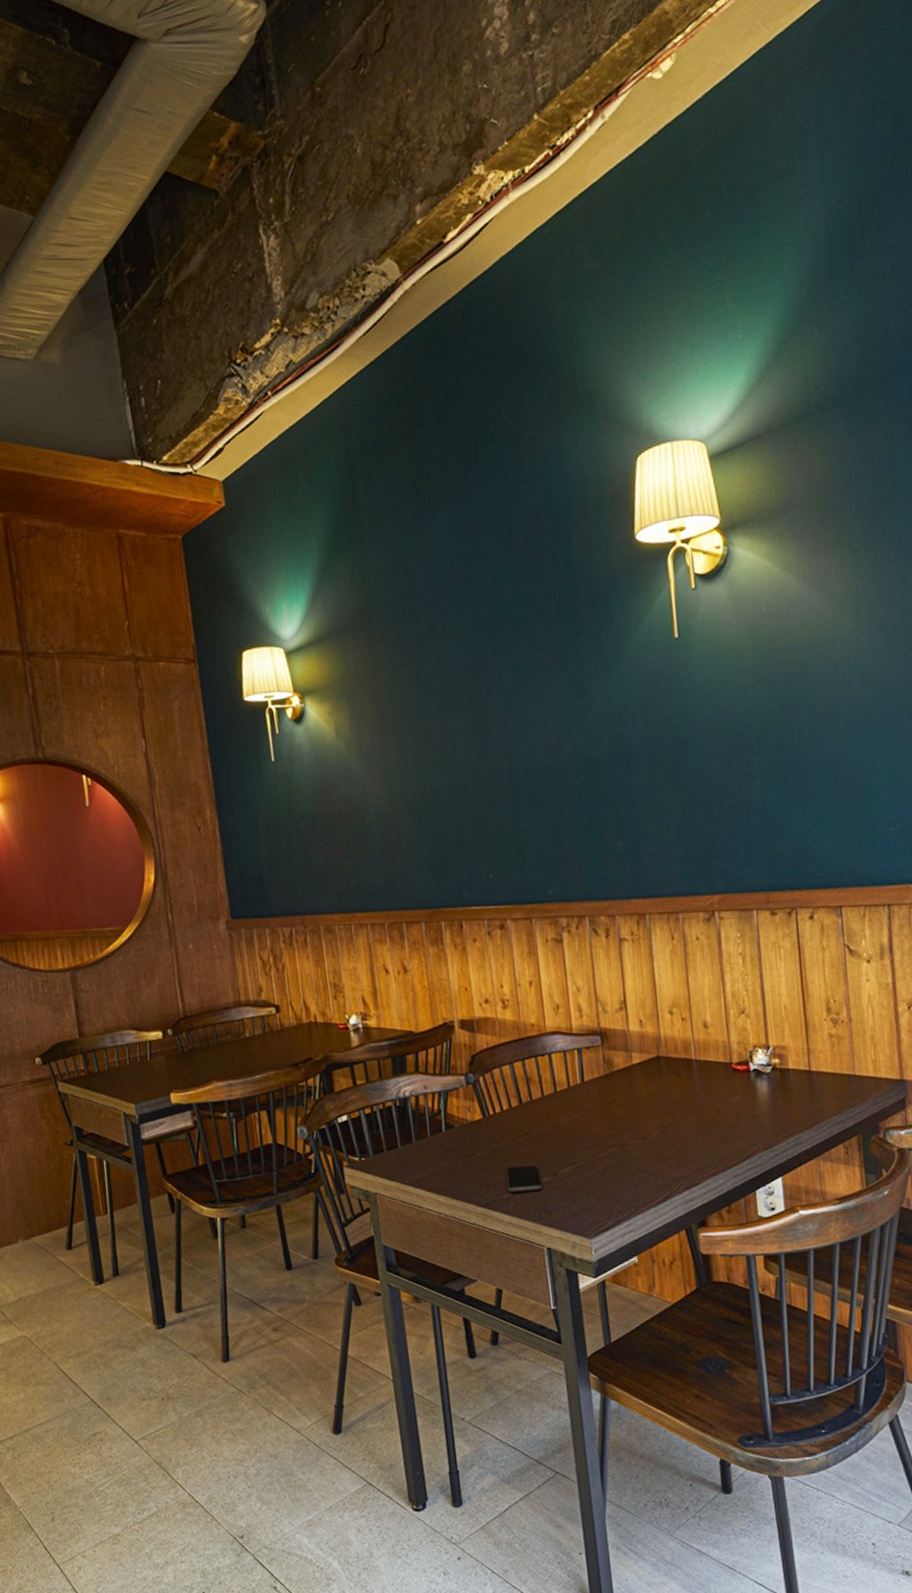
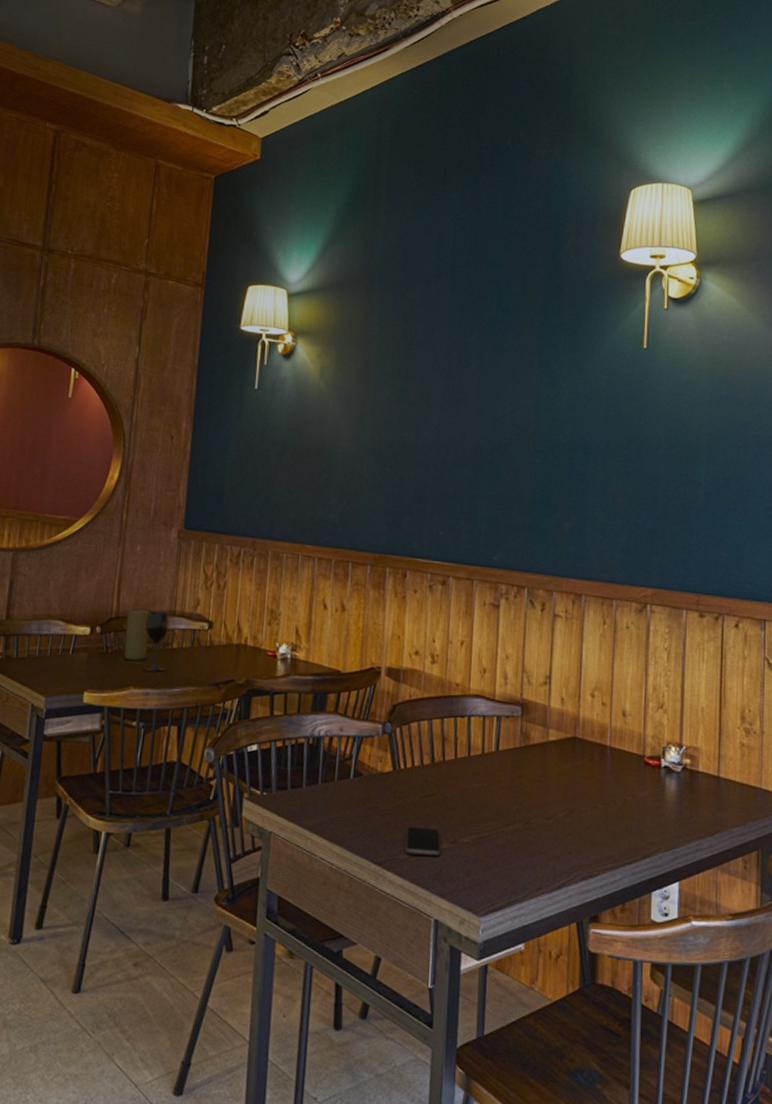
candle: none [194,1005,226,1060] -> present [119,609,150,663]
wine glass: none [213,1003,244,1064] -> present [143,610,171,672]

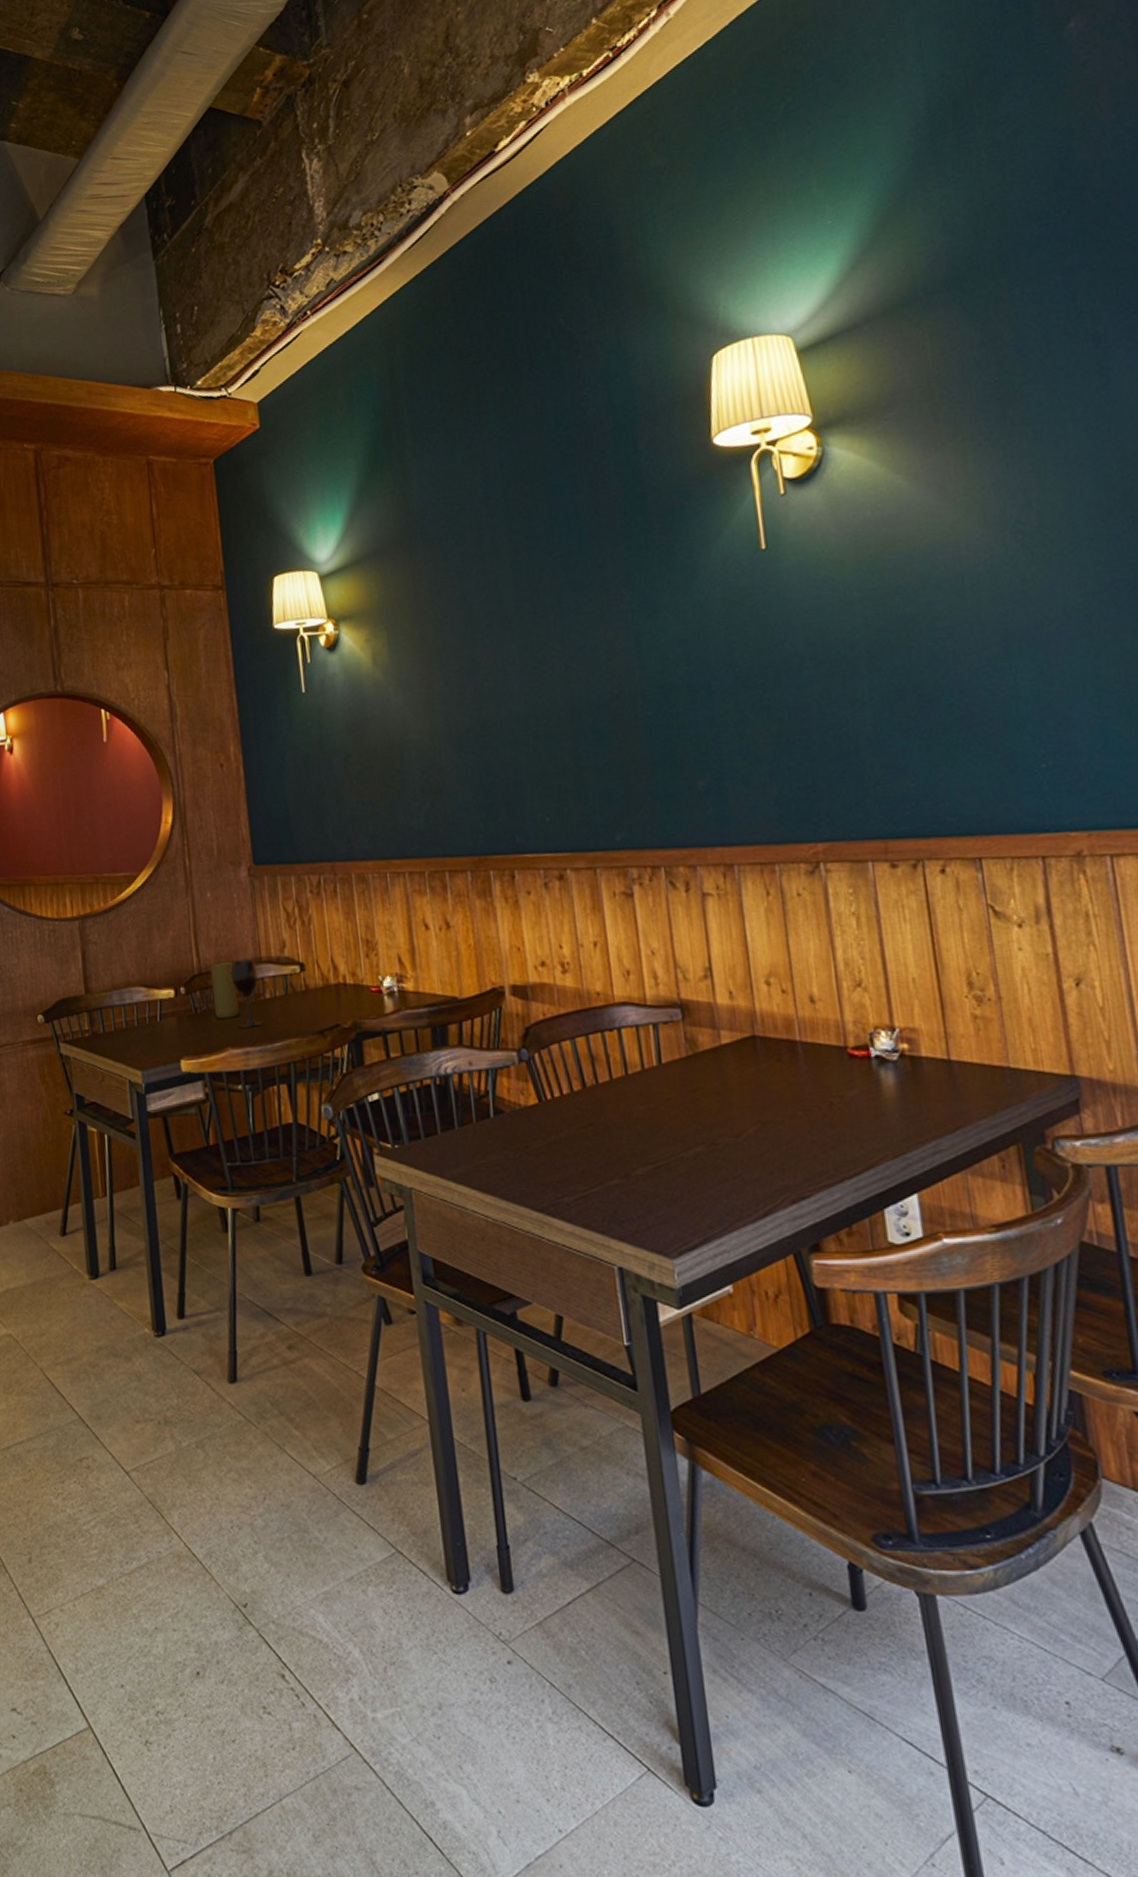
mobile phone: present [404,826,441,857] -> none [566,1162,612,1197]

